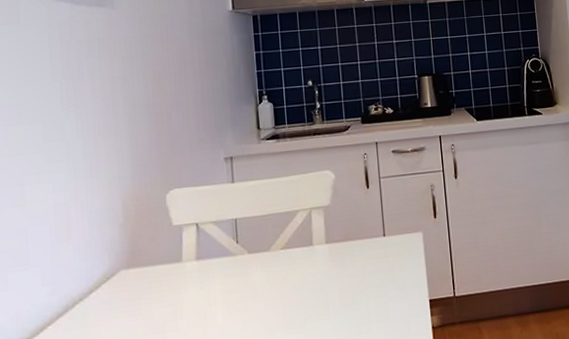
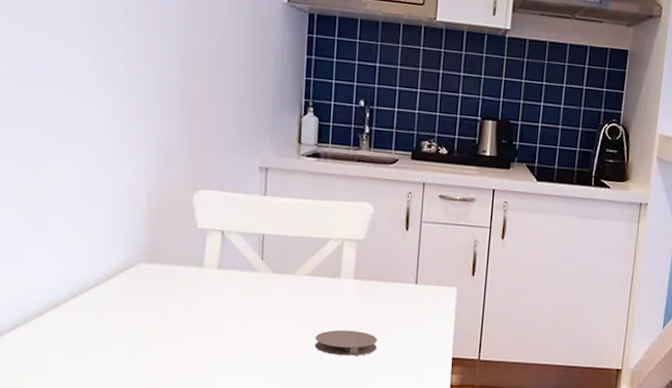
coaster: none [296,292,358,322] -> present [314,329,378,356]

